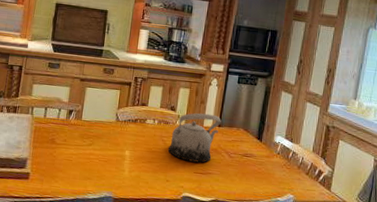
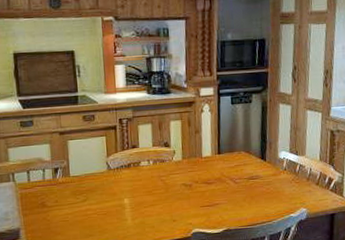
teapot: present [167,113,221,163] -> none [168,142,220,197]

